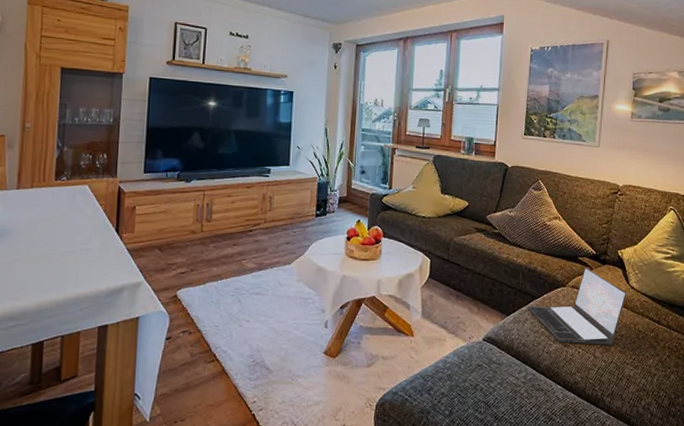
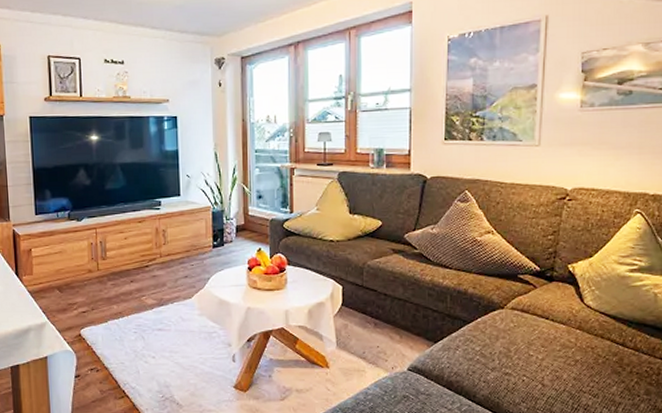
laptop: present [528,267,627,345] -> none [459,286,582,372]

